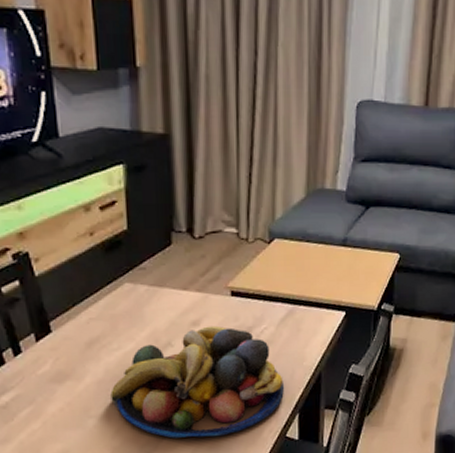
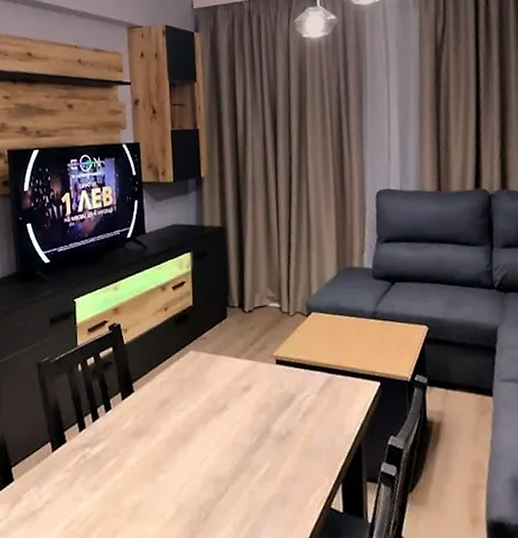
fruit bowl: present [110,325,284,438] -> none [177,391,327,502]

